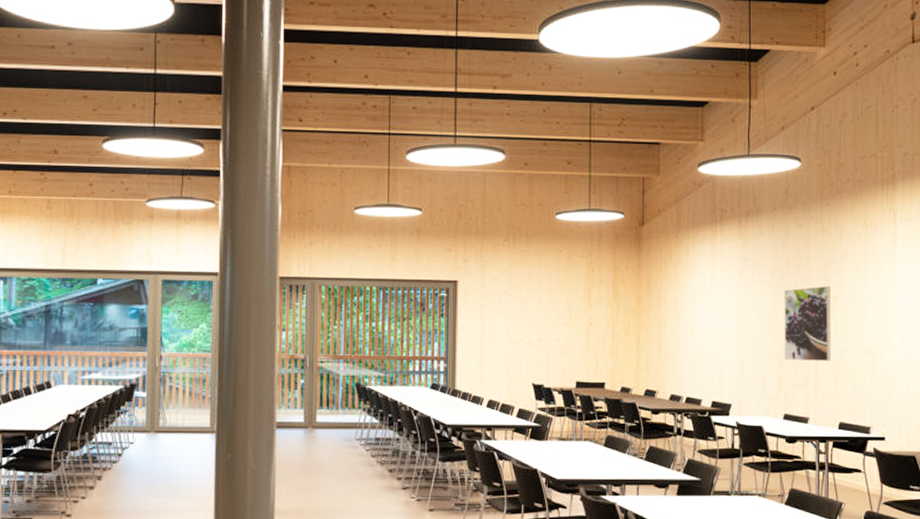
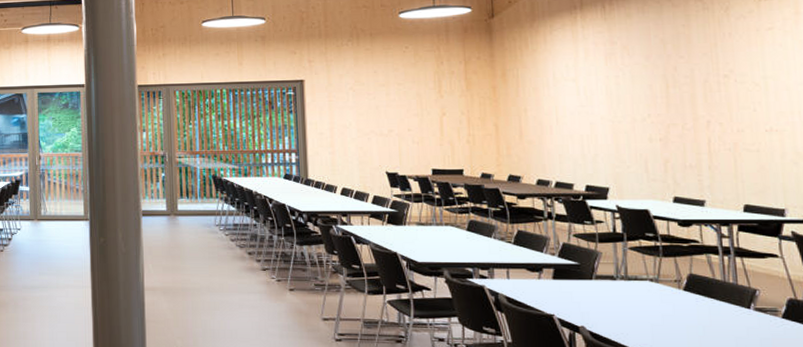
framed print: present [784,285,831,362] -> none [663,64,727,142]

